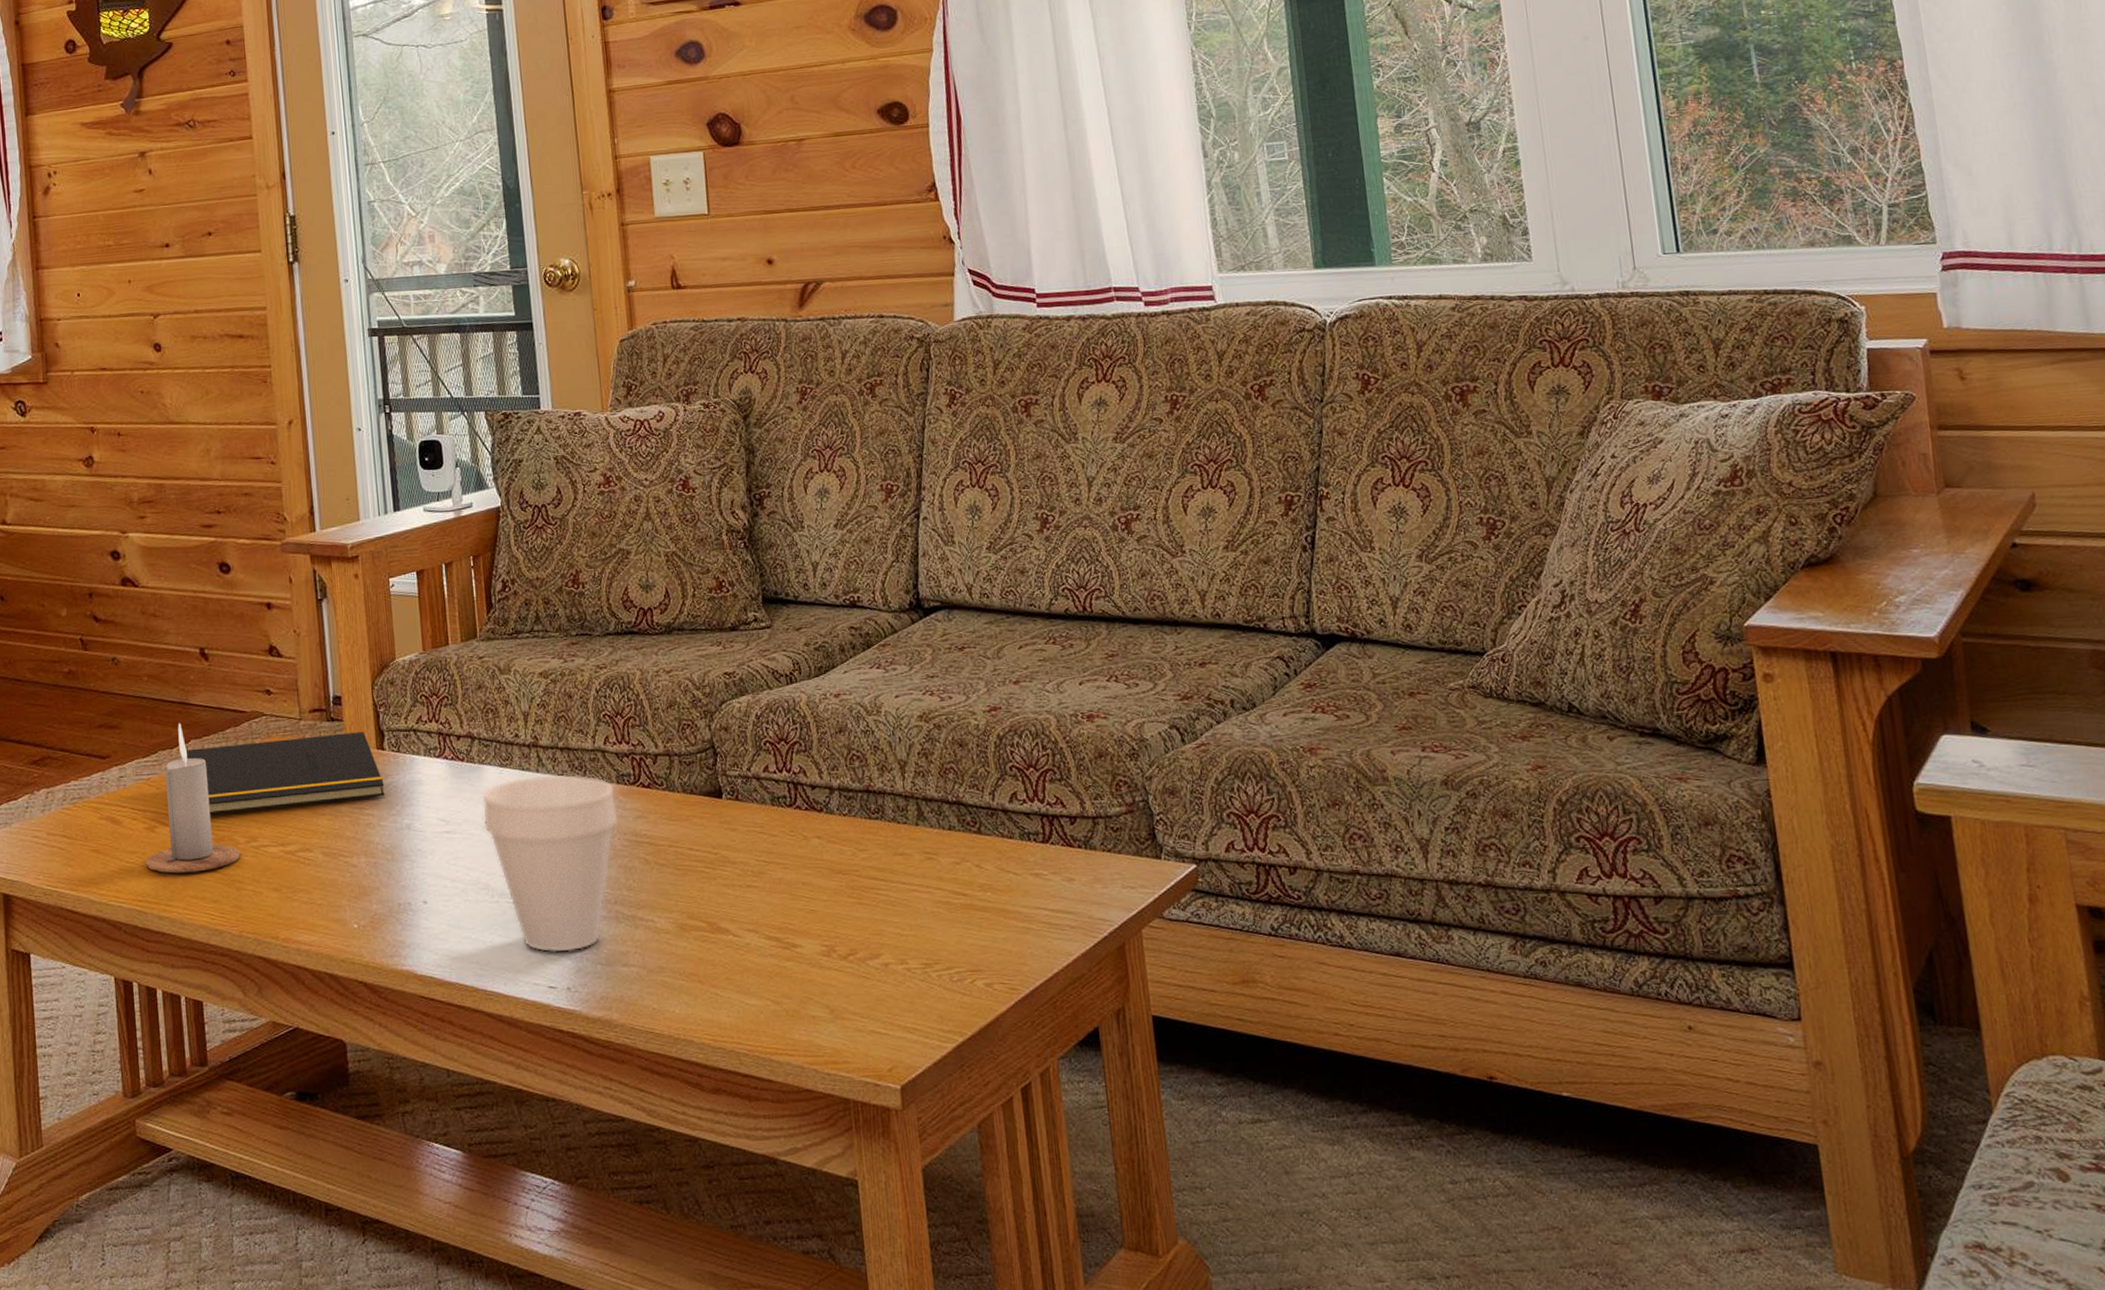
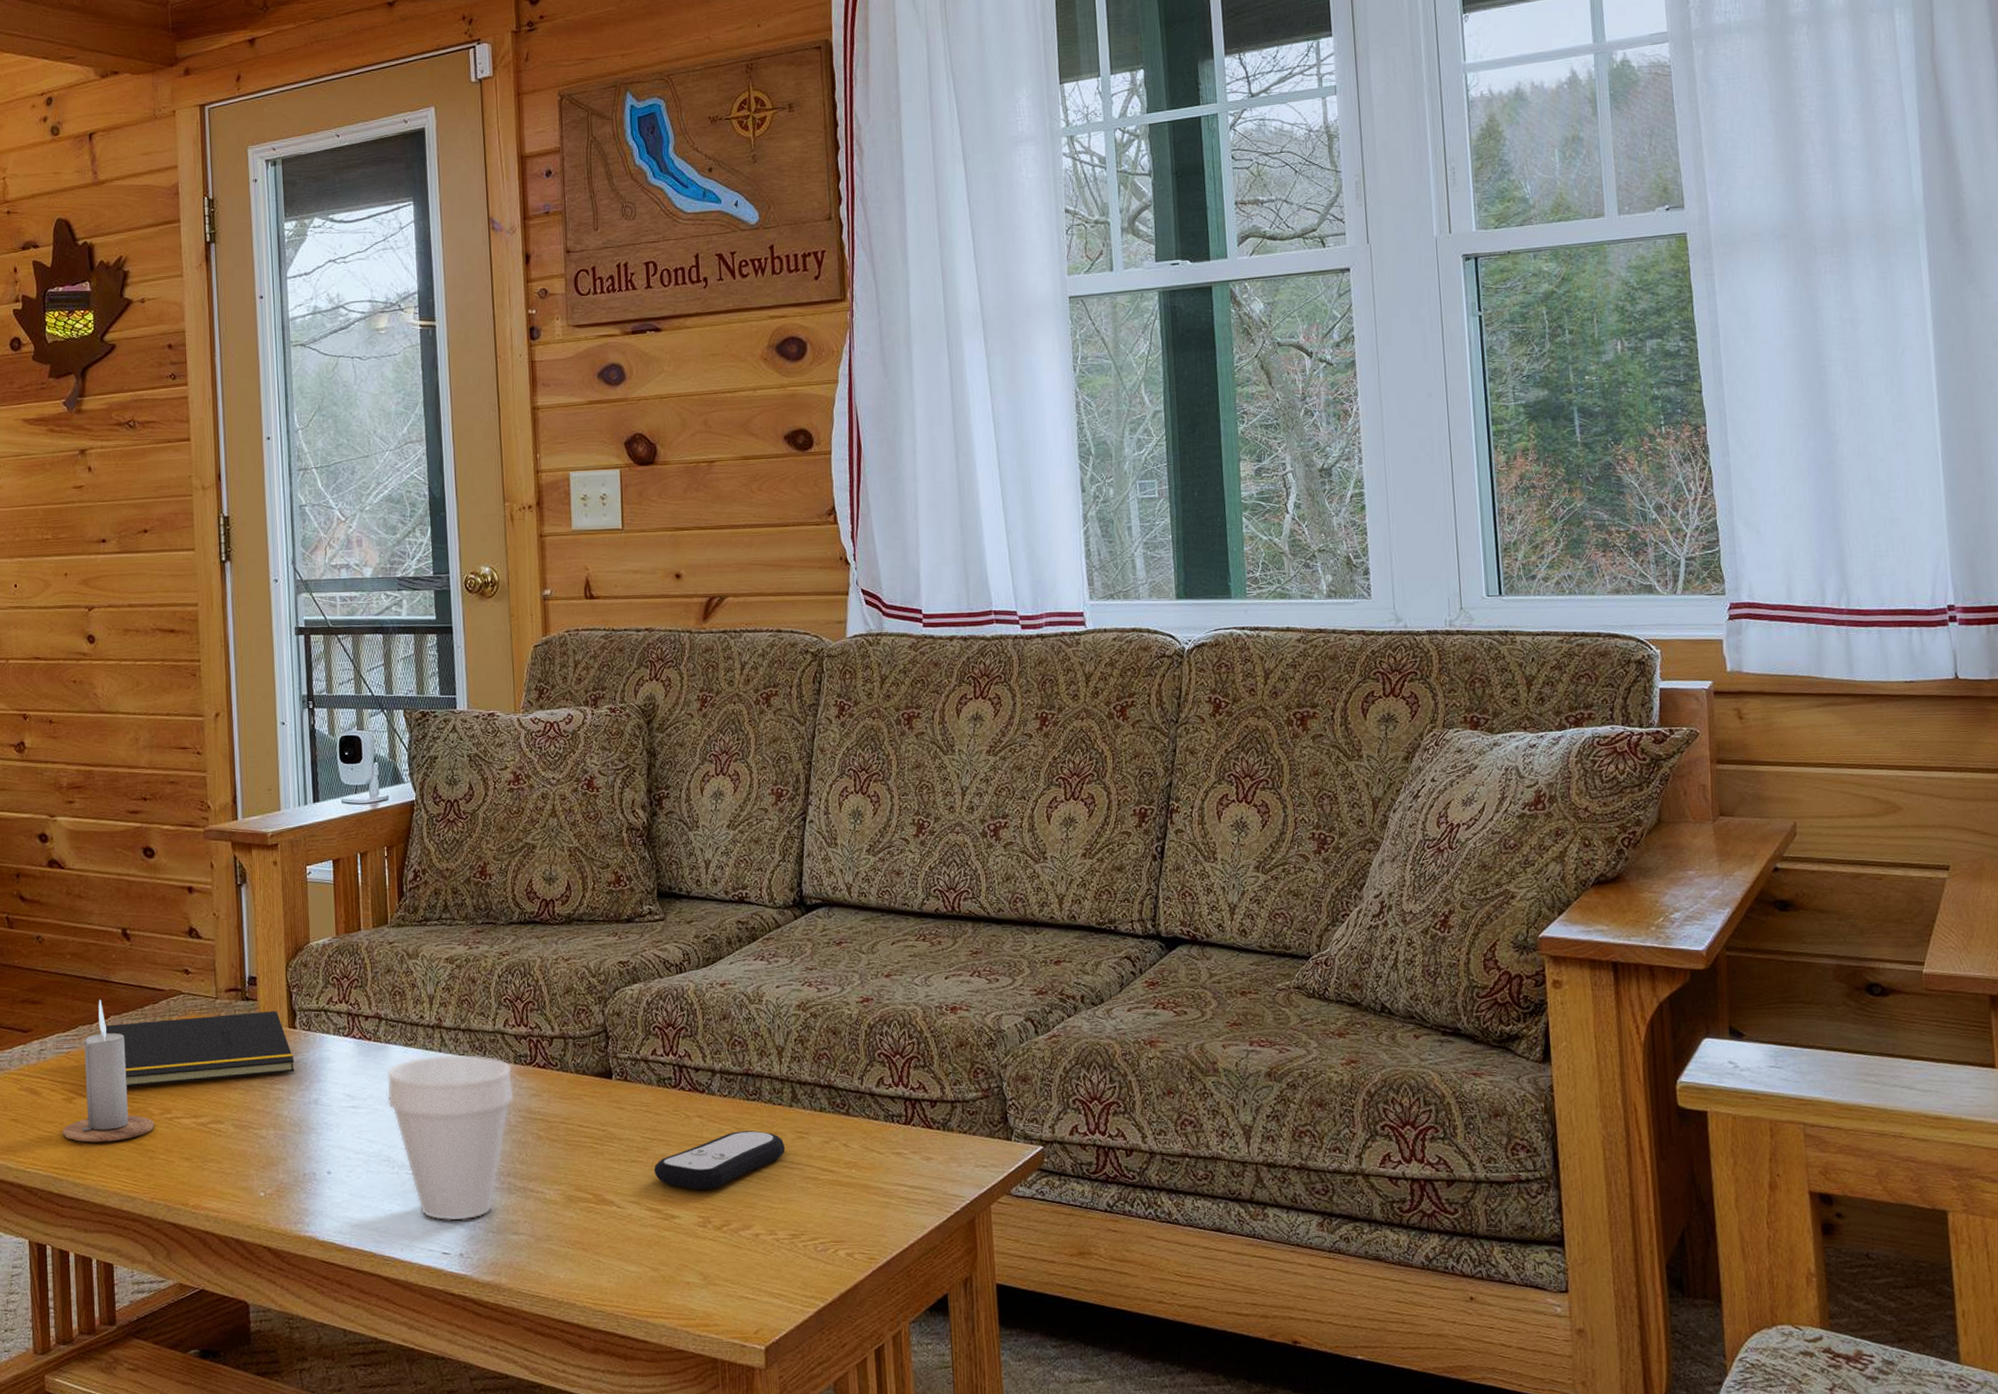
remote control: none [771,851,913,917] -> present [653,1130,785,1190]

